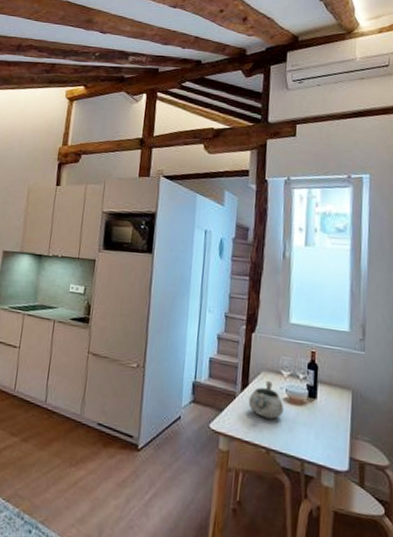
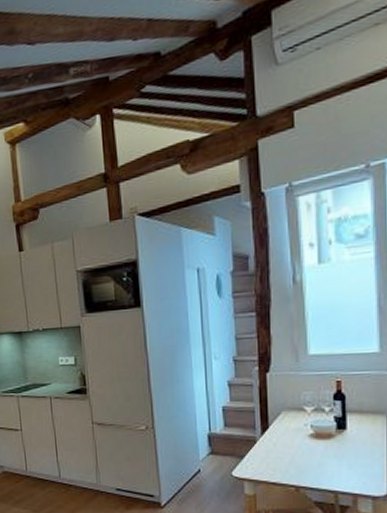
decorative bowl: present [248,380,284,419] -> none [270,419,311,457]

